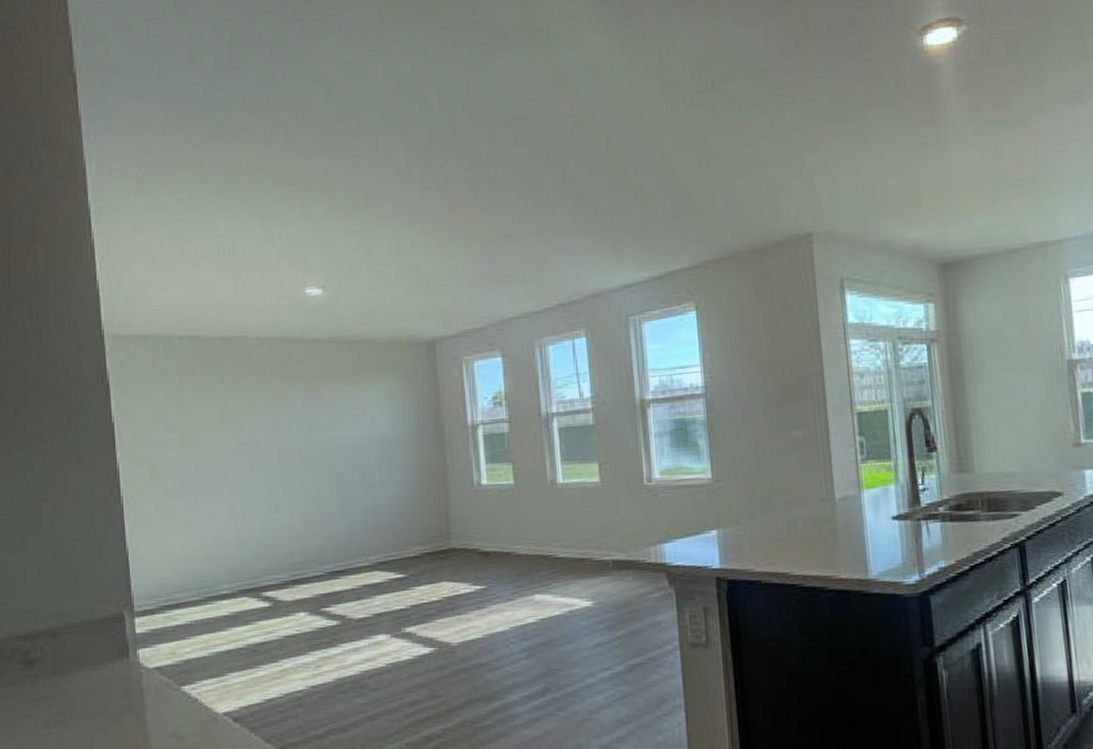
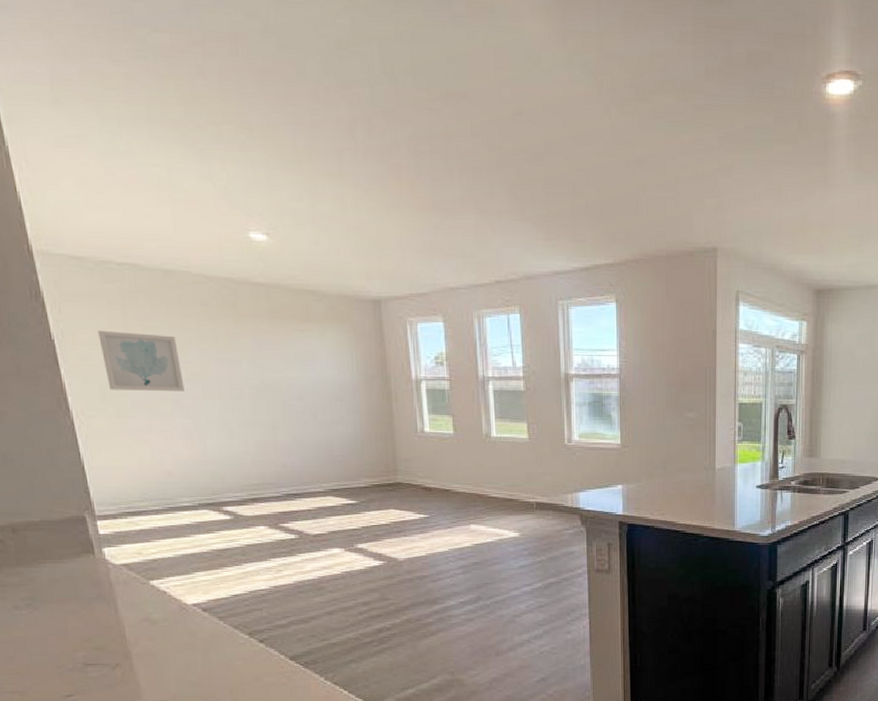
wall art: none [155,405,232,470] -> present [98,330,185,391]

